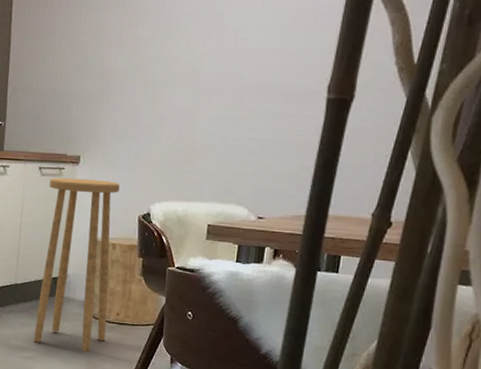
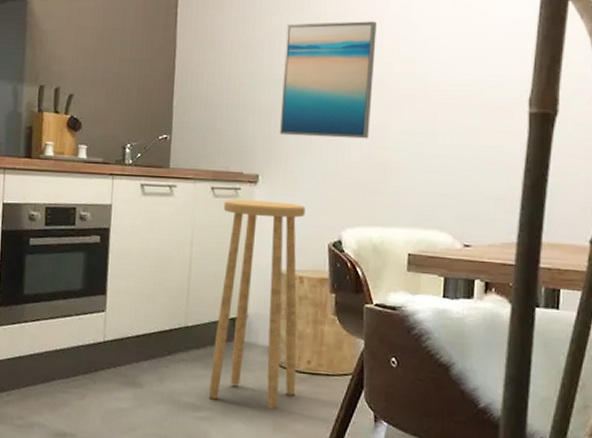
wall art: none [99,15,192,124] -> present [279,21,377,139]

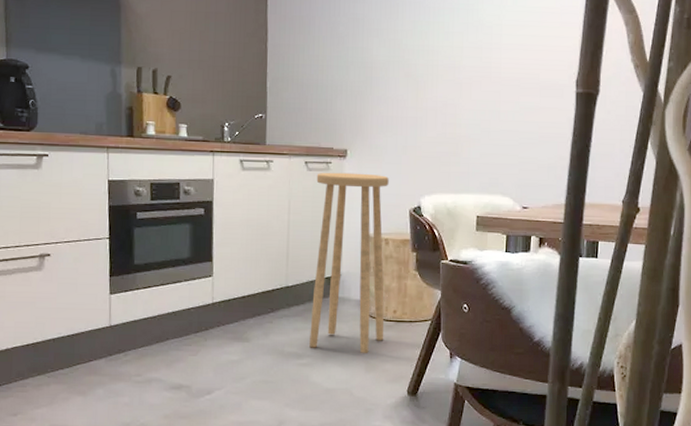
wall art: present [279,21,377,139] -> none [364,9,449,116]

